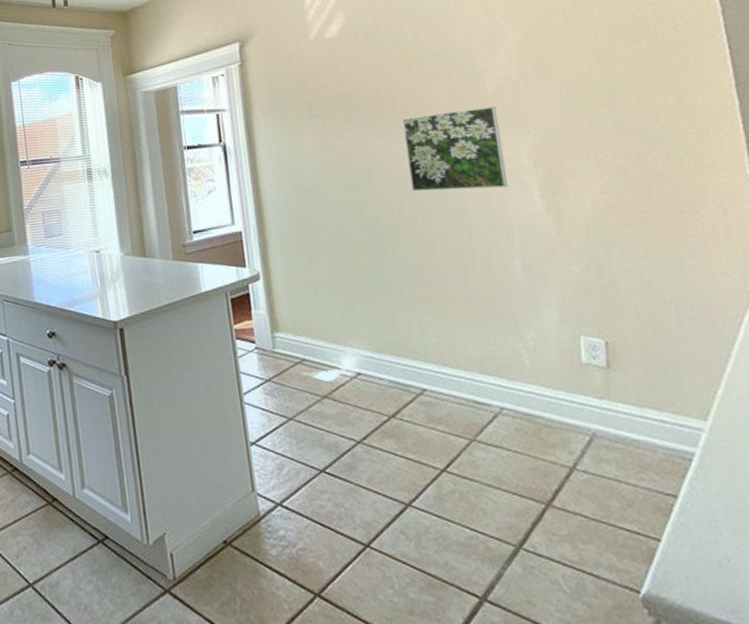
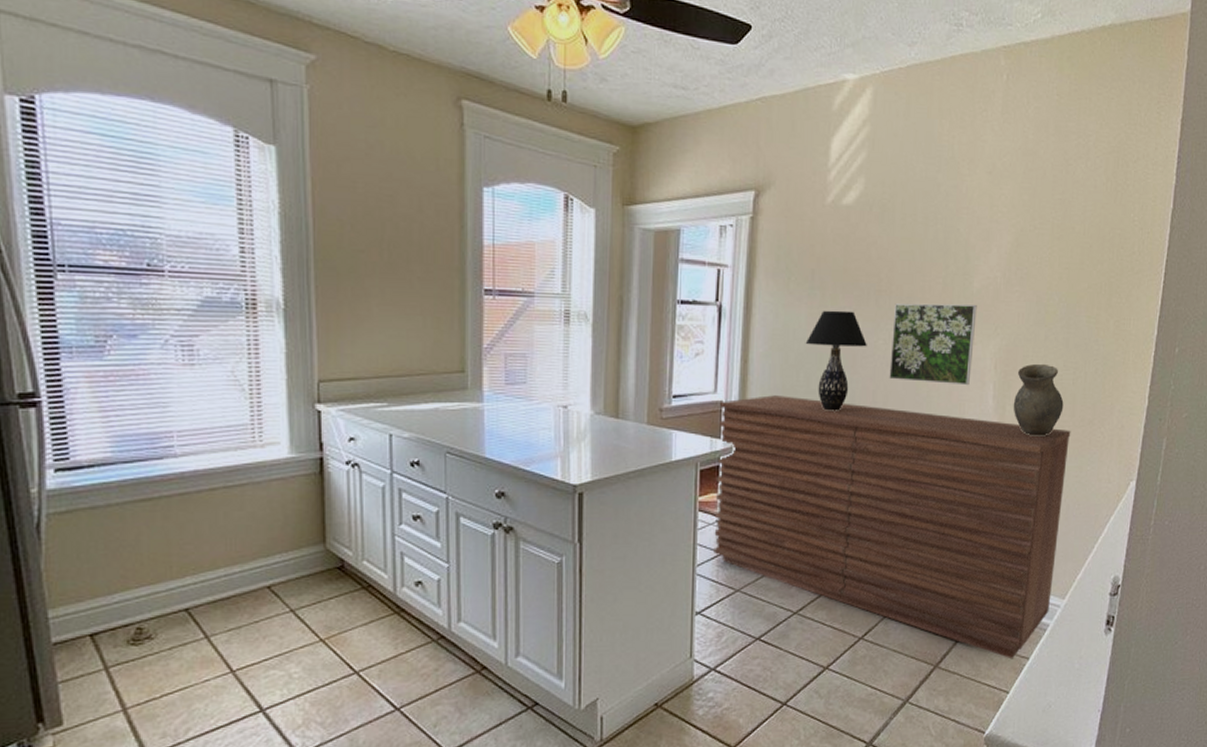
sideboard: none [239,219,689,498] -> present [713,395,1071,660]
table lamp: none [314,131,381,230] -> present [805,310,867,411]
vase: none [565,154,636,233] -> present [1013,363,1064,436]

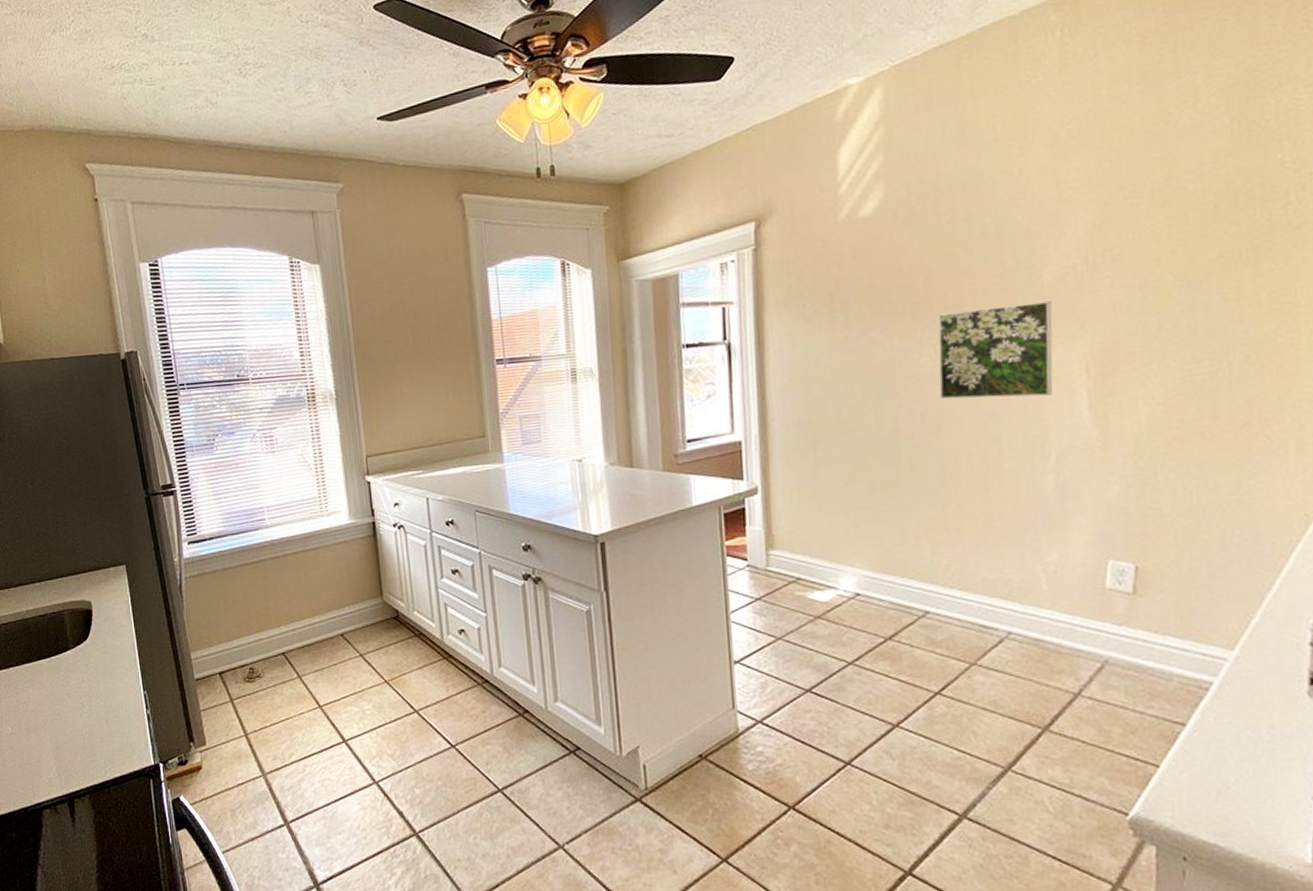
sideboard: present [713,395,1071,660] -> none [738,429,1216,725]
table lamp: present [805,310,867,411] -> none [830,329,907,441]
vase: present [1013,363,1064,436] -> none [1119,358,1200,448]

